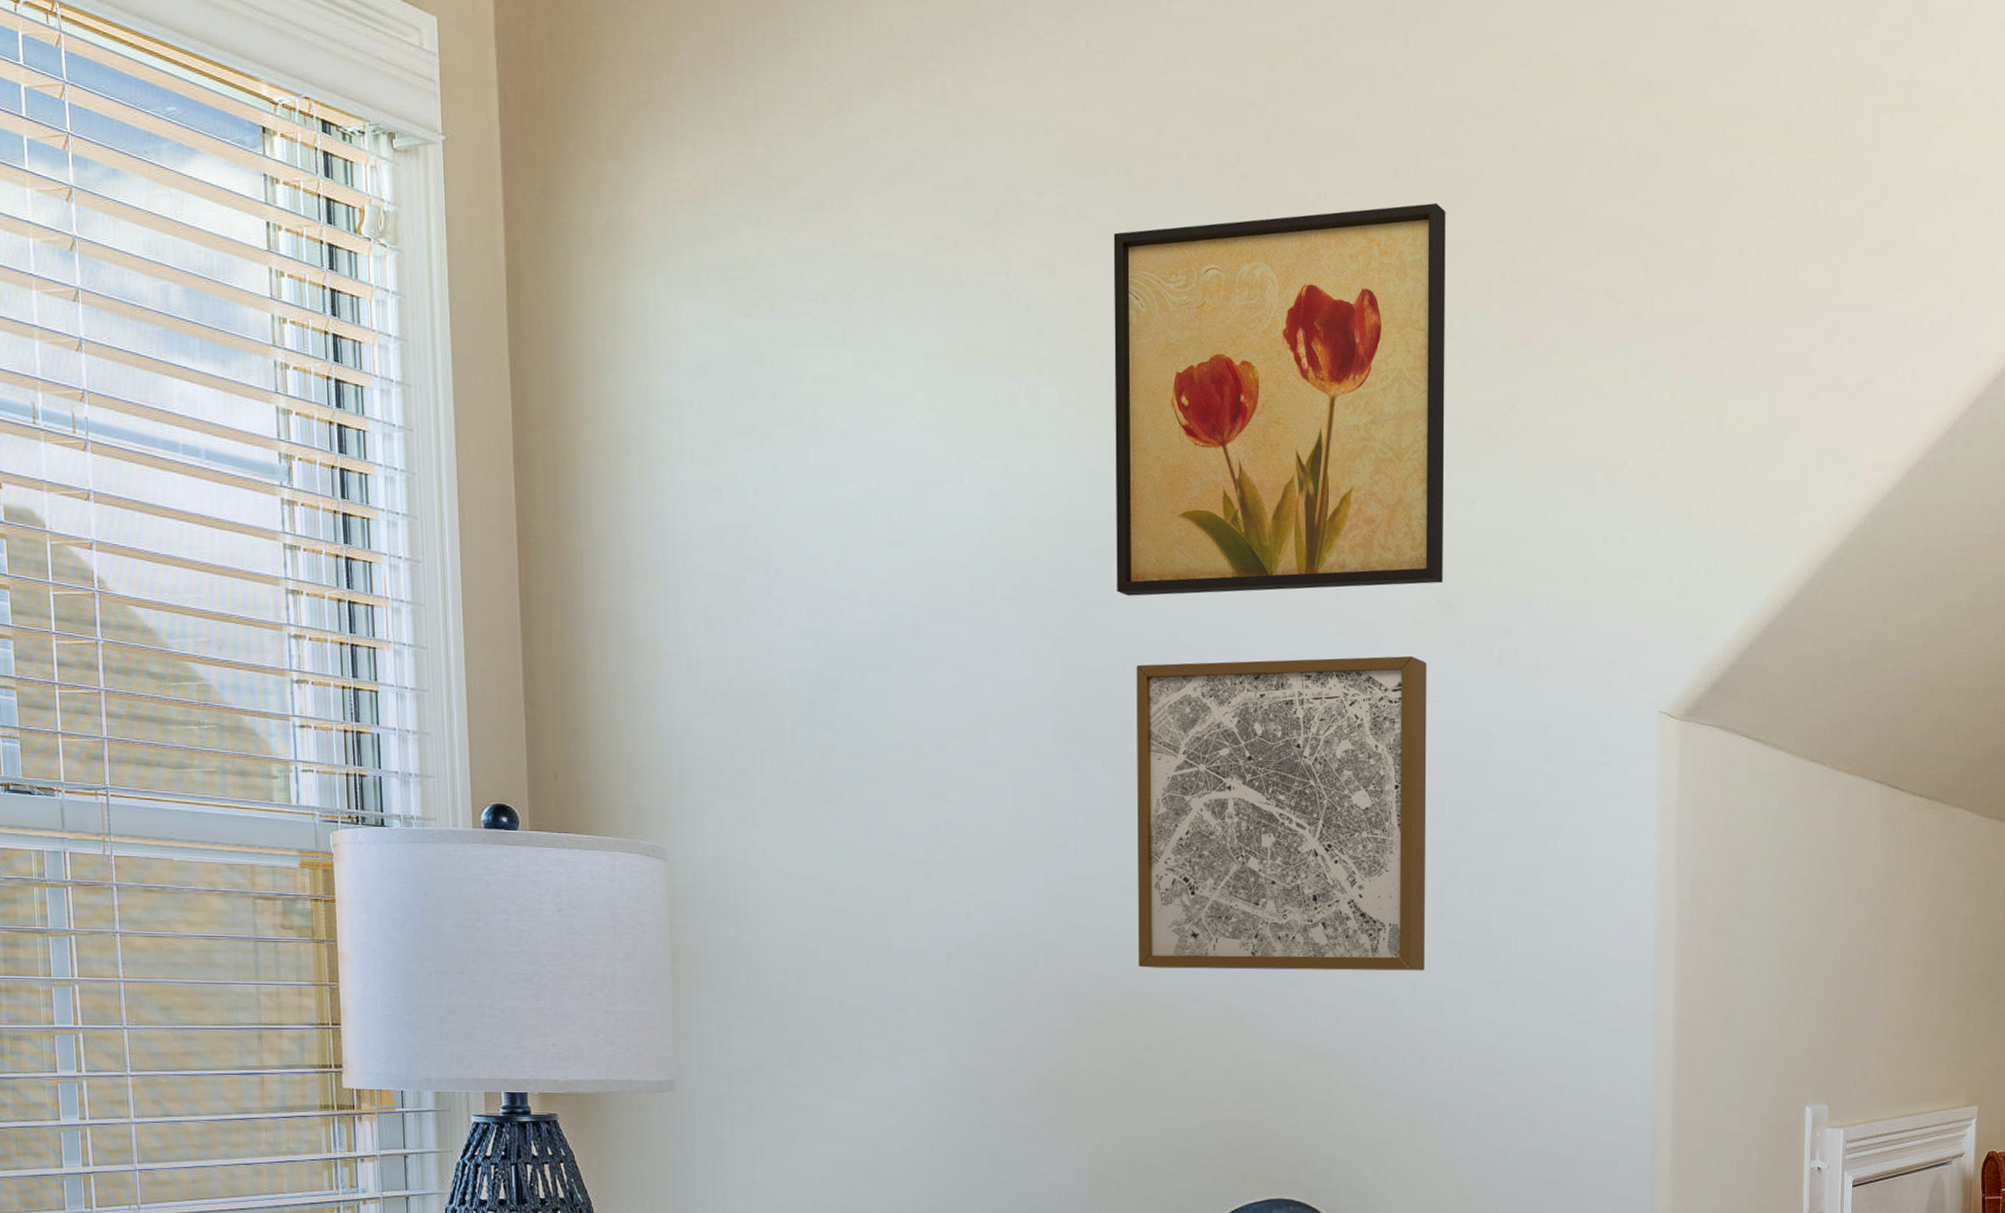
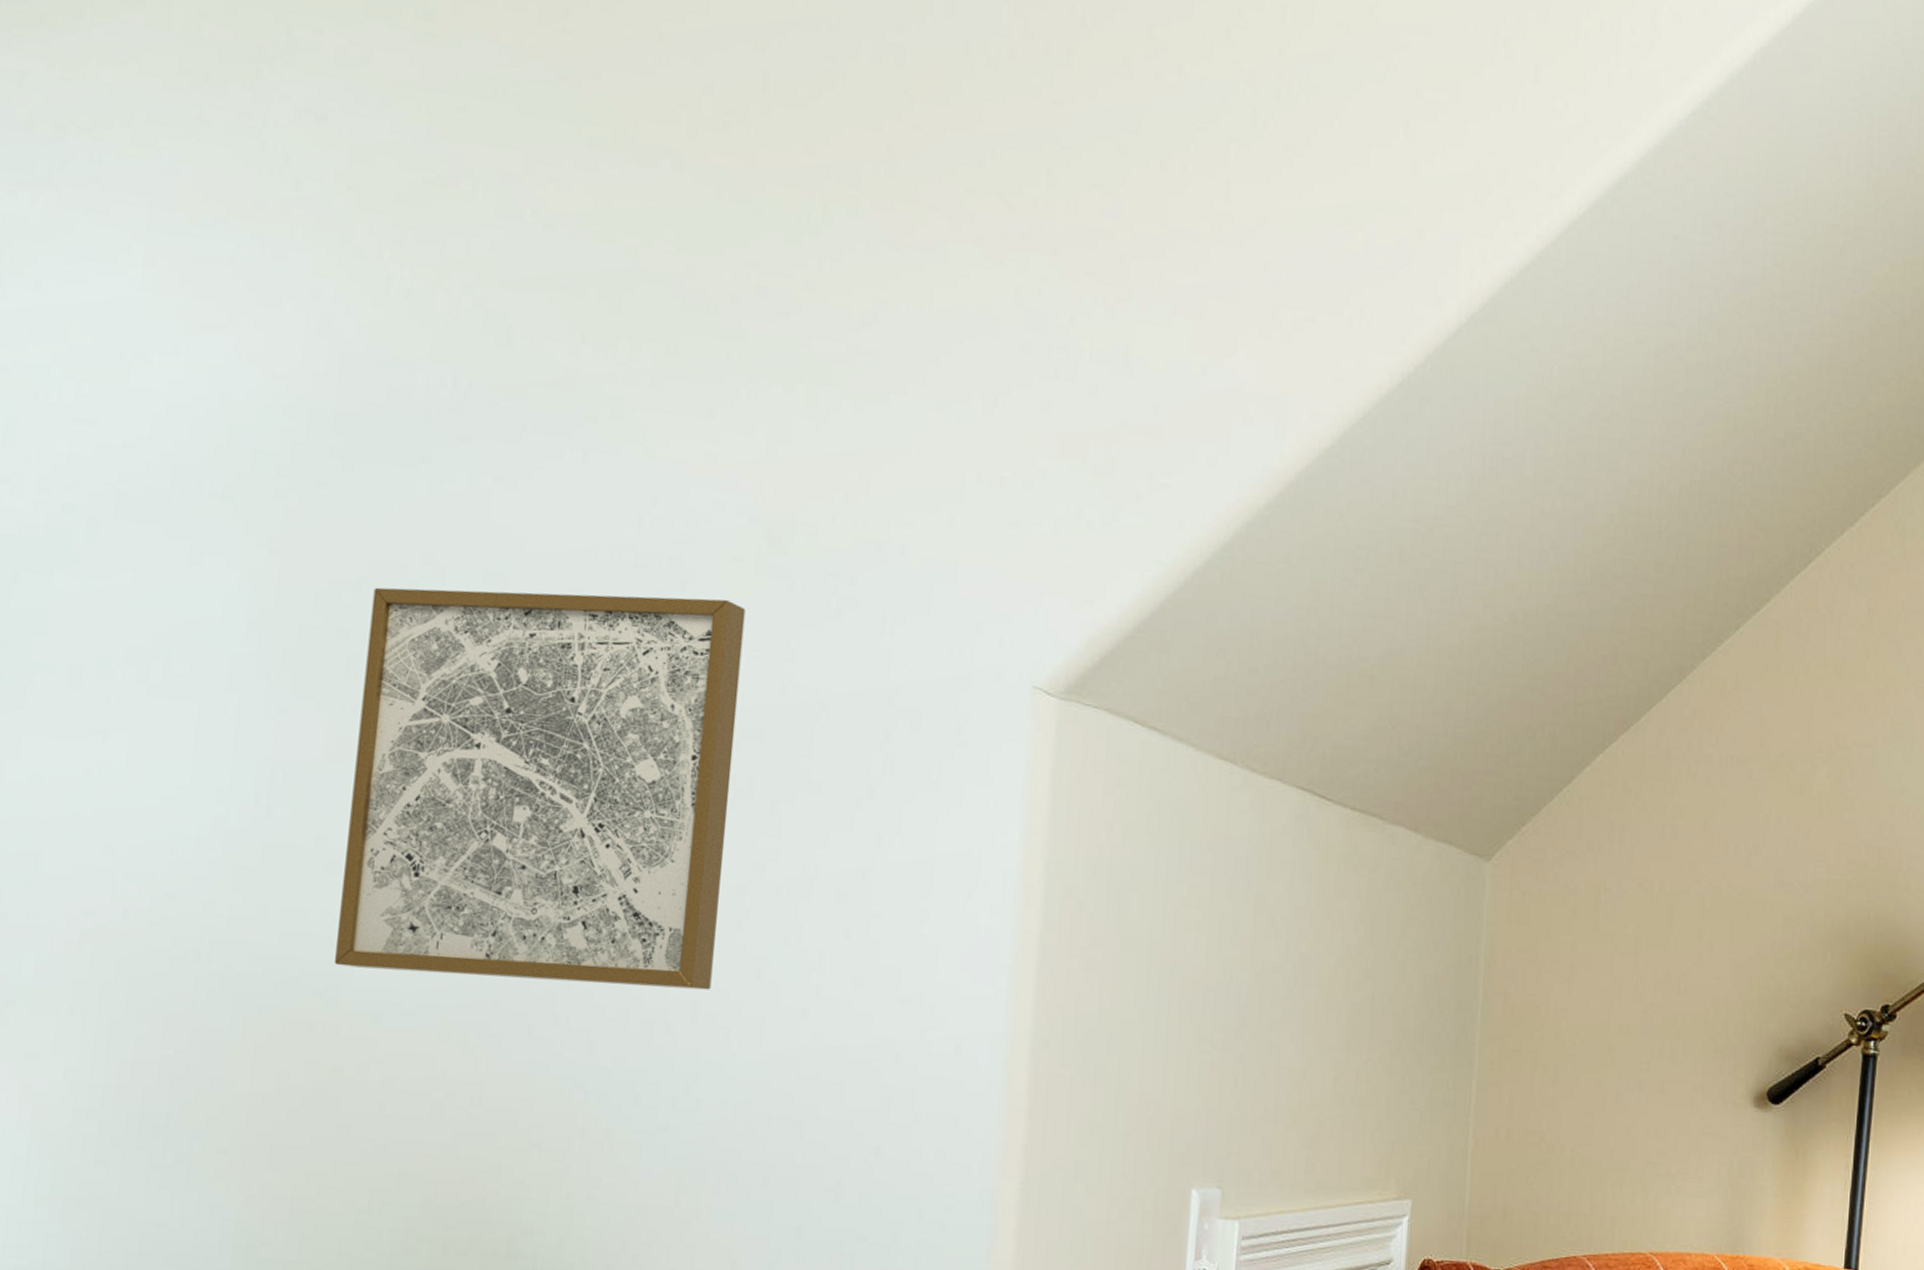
wall art: present [1113,202,1446,596] -> none [359,80,812,516]

